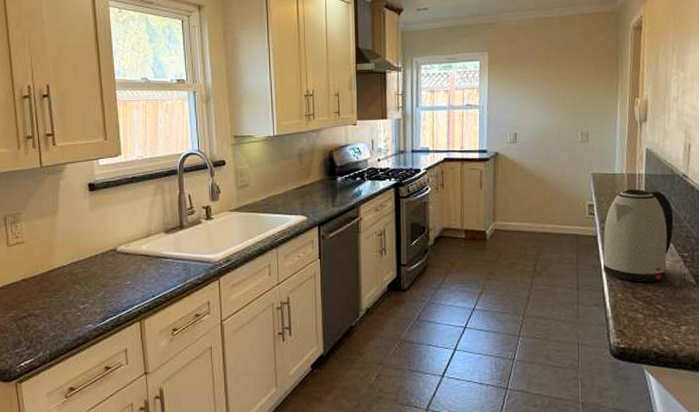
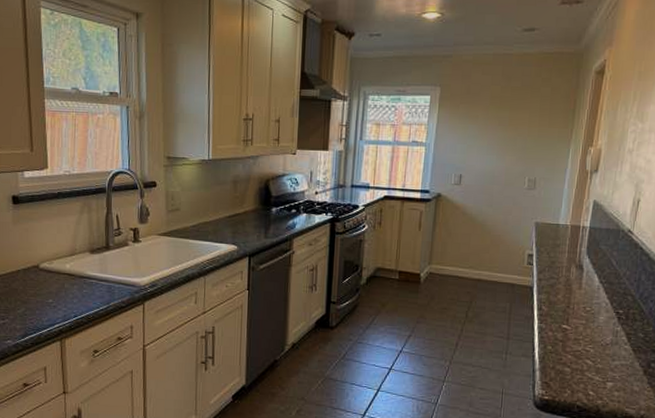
kettle: present [602,189,674,282] -> none [535,241,614,337]

